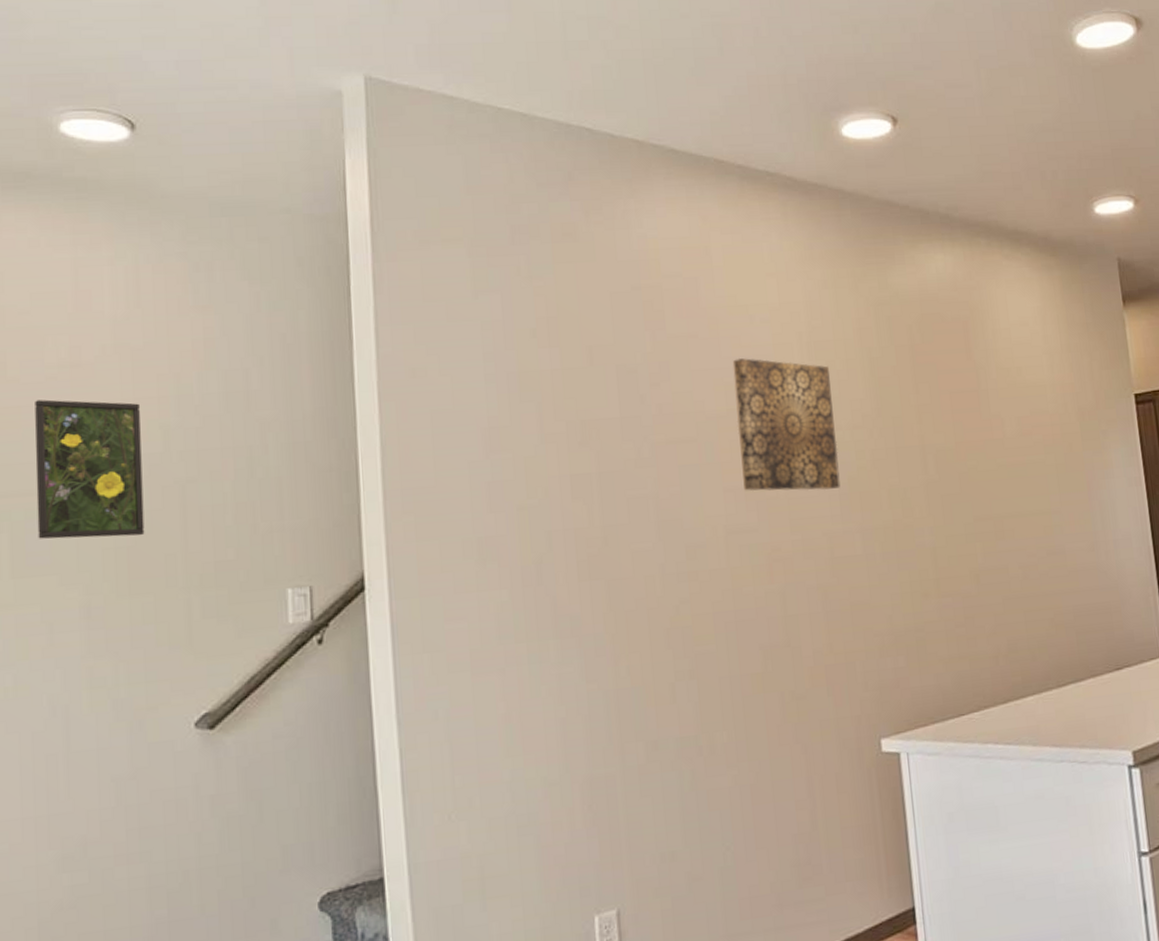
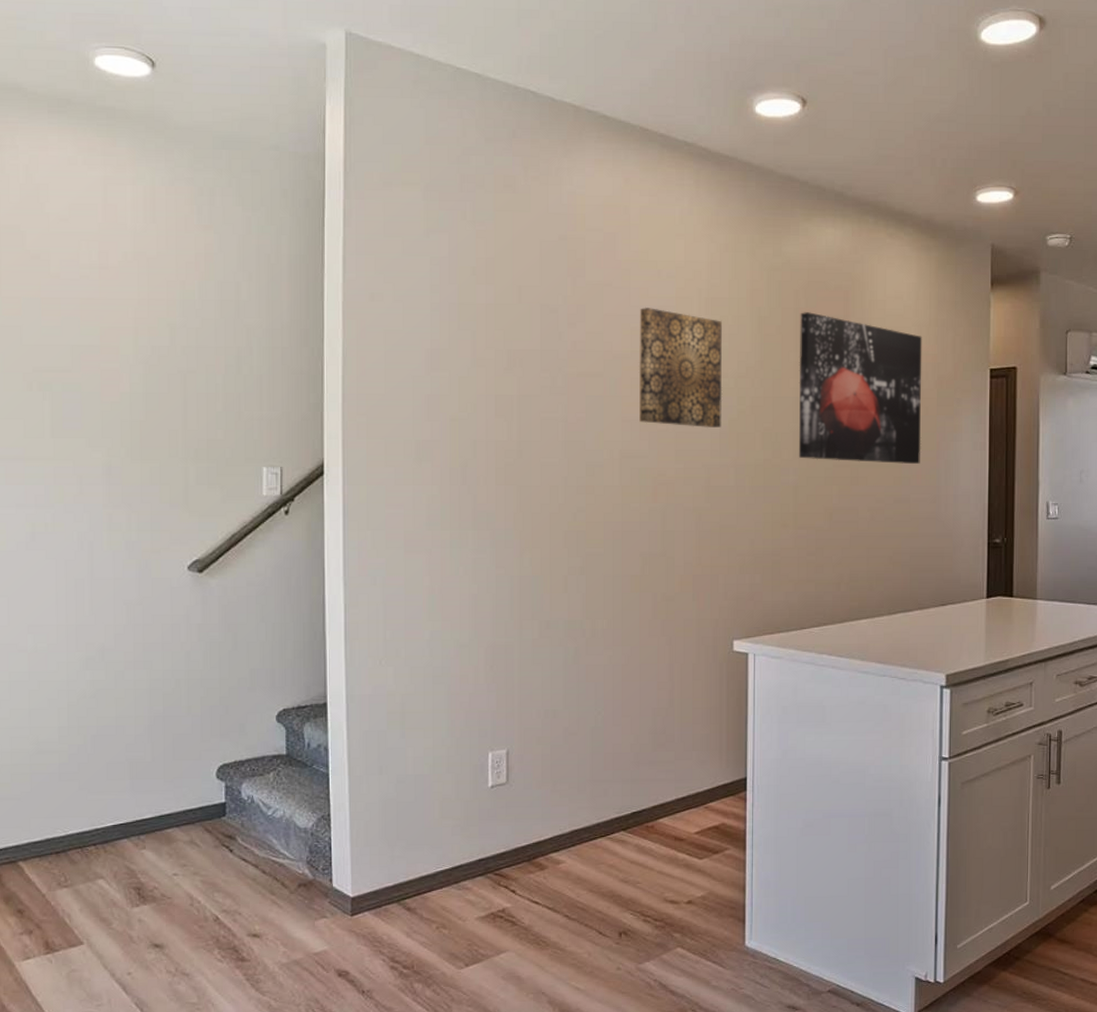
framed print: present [35,399,145,539] -> none [71,294,154,413]
wall art: none [916,348,1071,515] -> present [798,312,922,464]

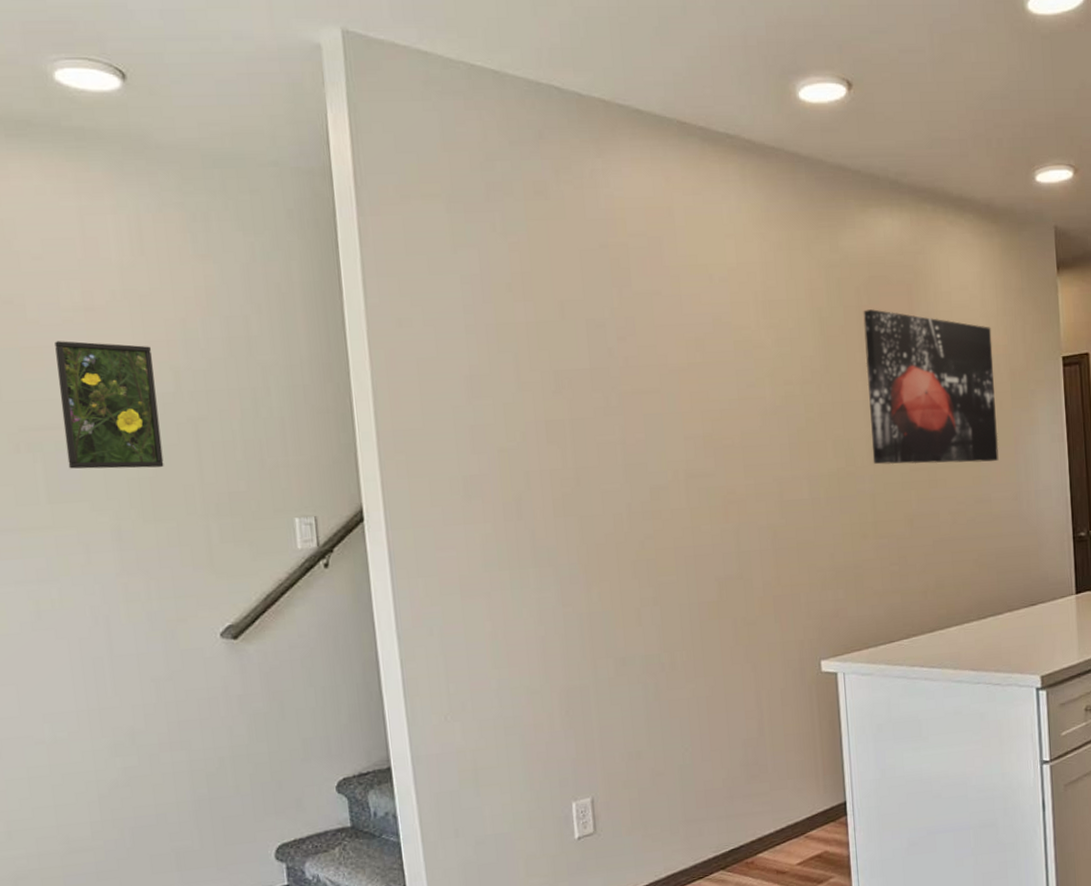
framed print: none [71,294,154,413] -> present [55,341,164,469]
wall art: present [638,307,723,428] -> none [693,314,790,440]

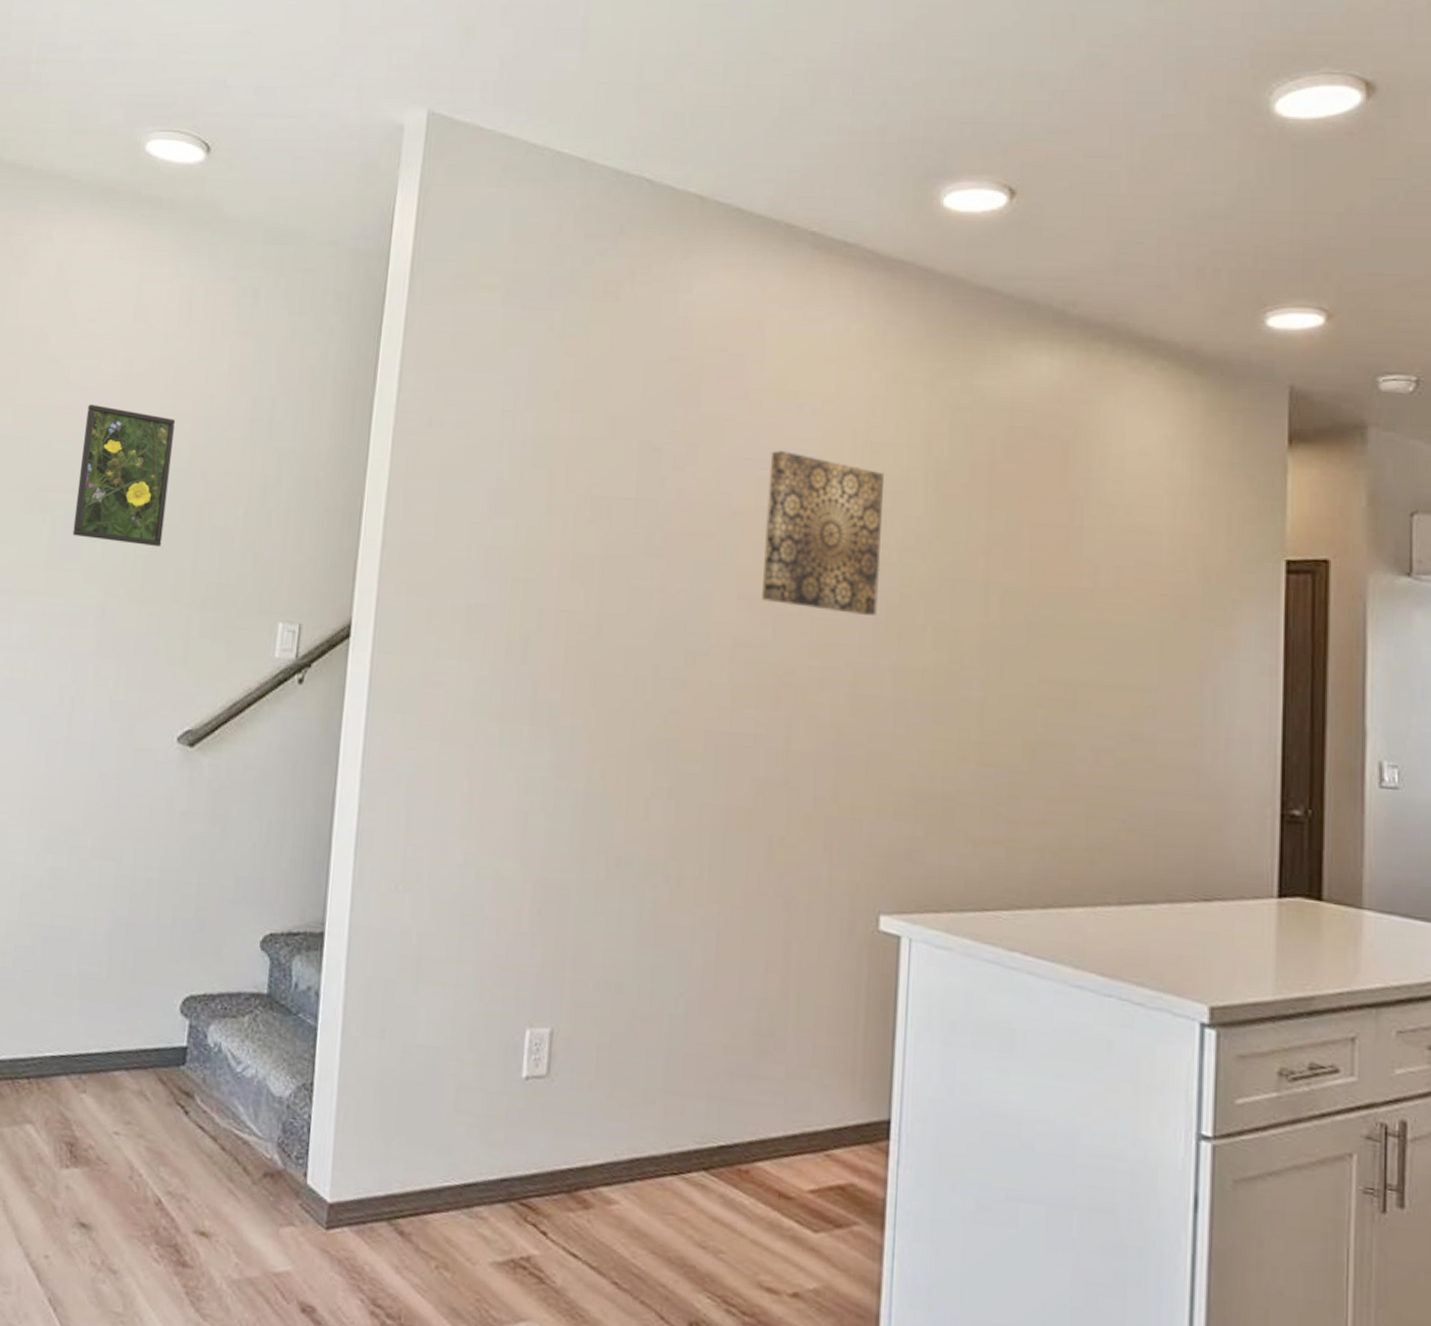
wall art: none [693,314,790,440] -> present [762,449,884,616]
wall art: present [863,309,999,465] -> none [987,467,1180,688]

